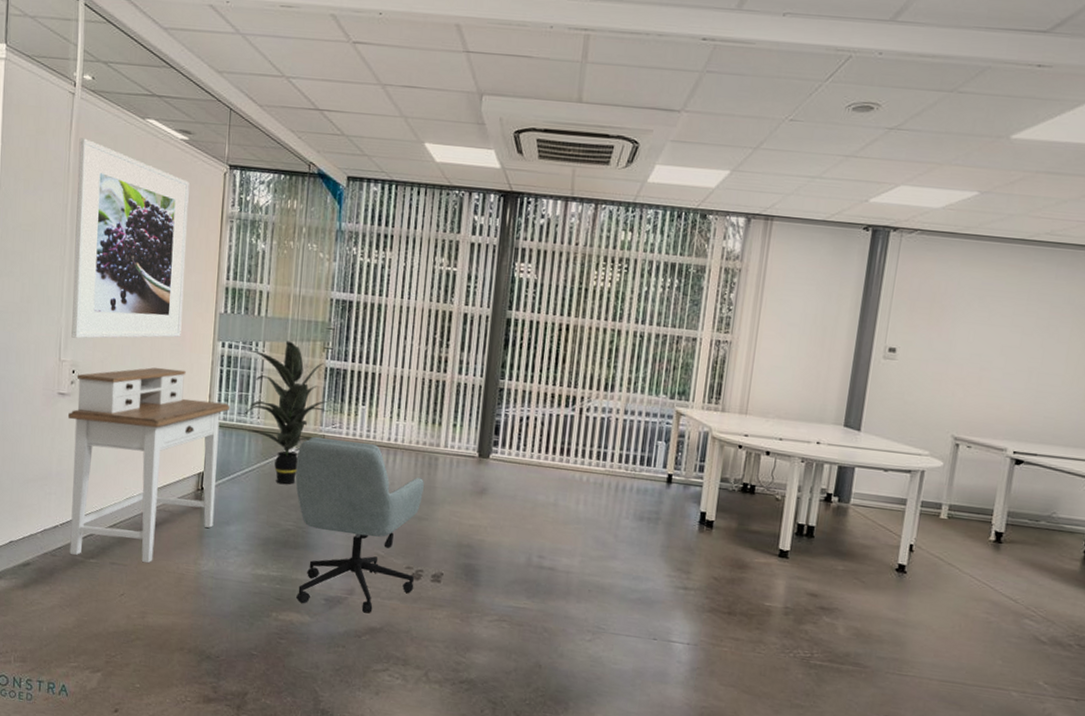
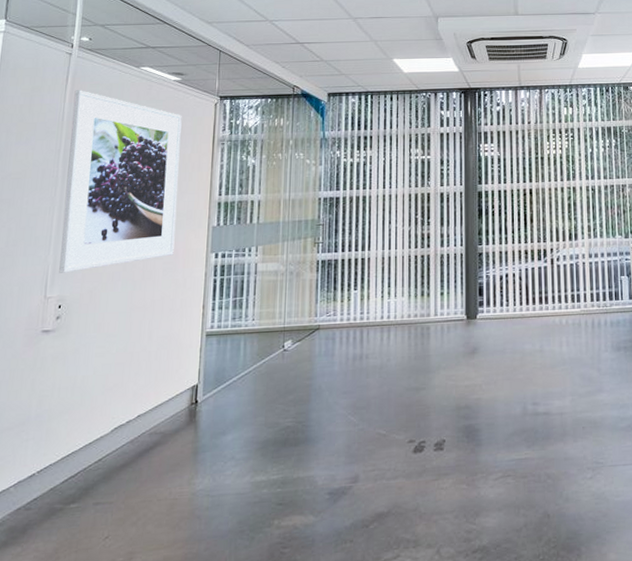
desk: present [67,367,230,563] -> none [47,286,225,503]
indoor plant: present [245,340,329,485] -> none [239,242,322,382]
office chair: present [295,436,424,613] -> none [292,324,419,504]

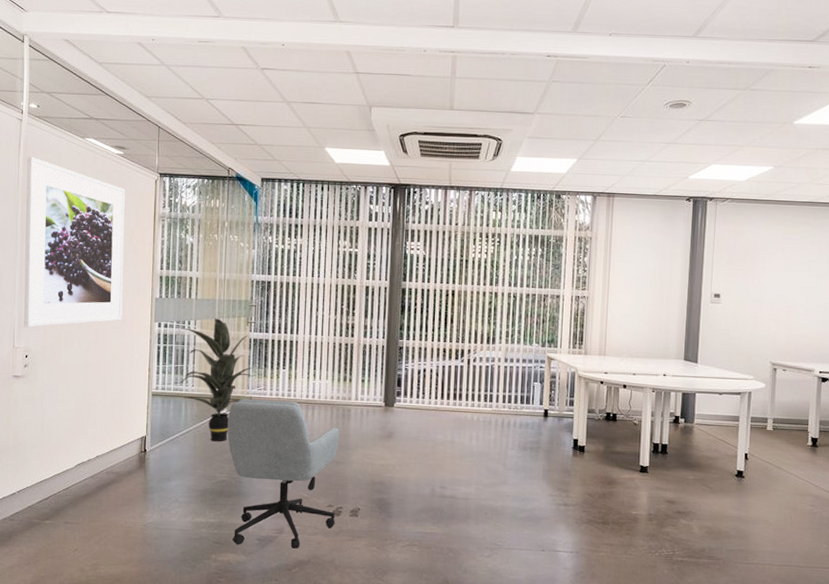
indoor plant: none [239,242,322,382] -> present [179,318,254,442]
office chair: none [292,324,419,504] -> present [227,398,339,549]

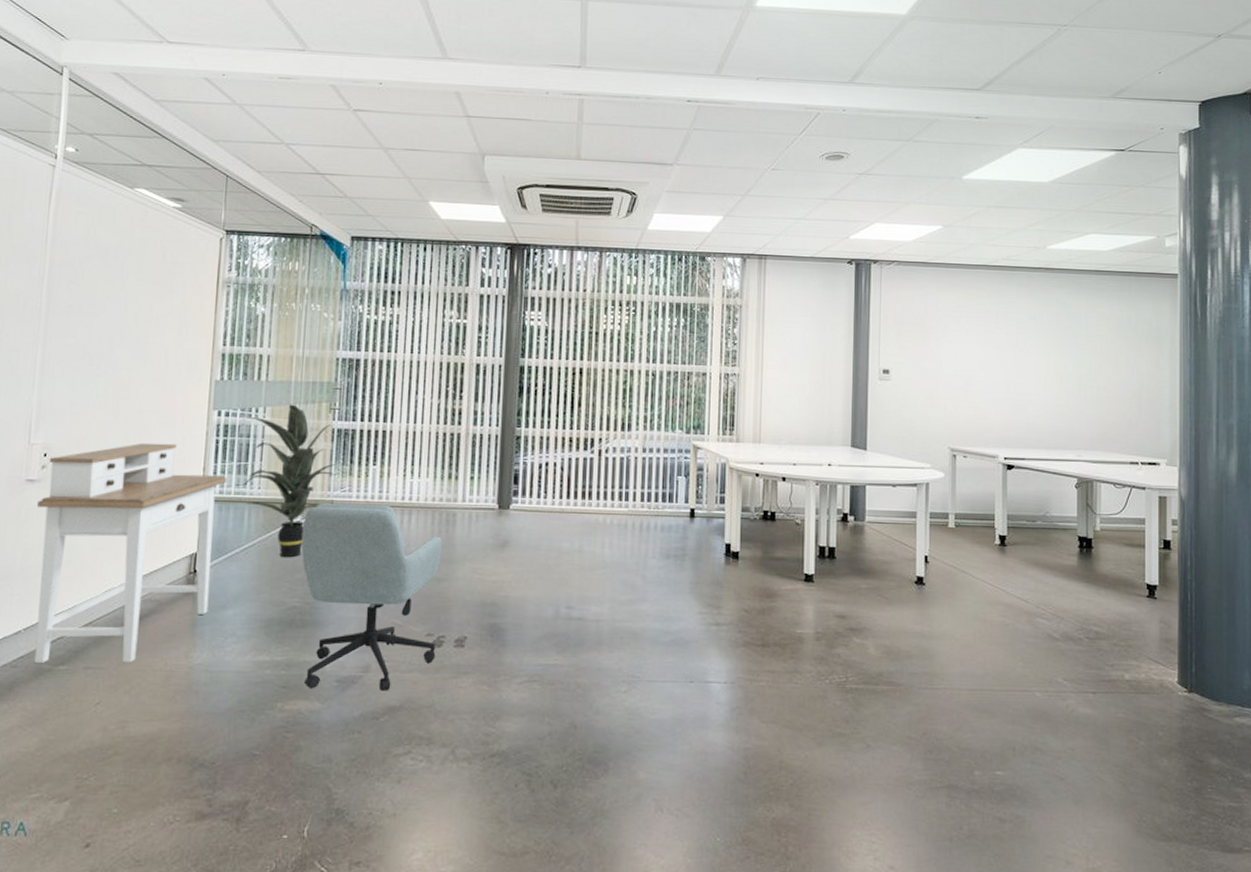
desk: none [22,348,168,520] -> present [34,442,228,663]
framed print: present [24,156,125,327] -> none [44,209,182,418]

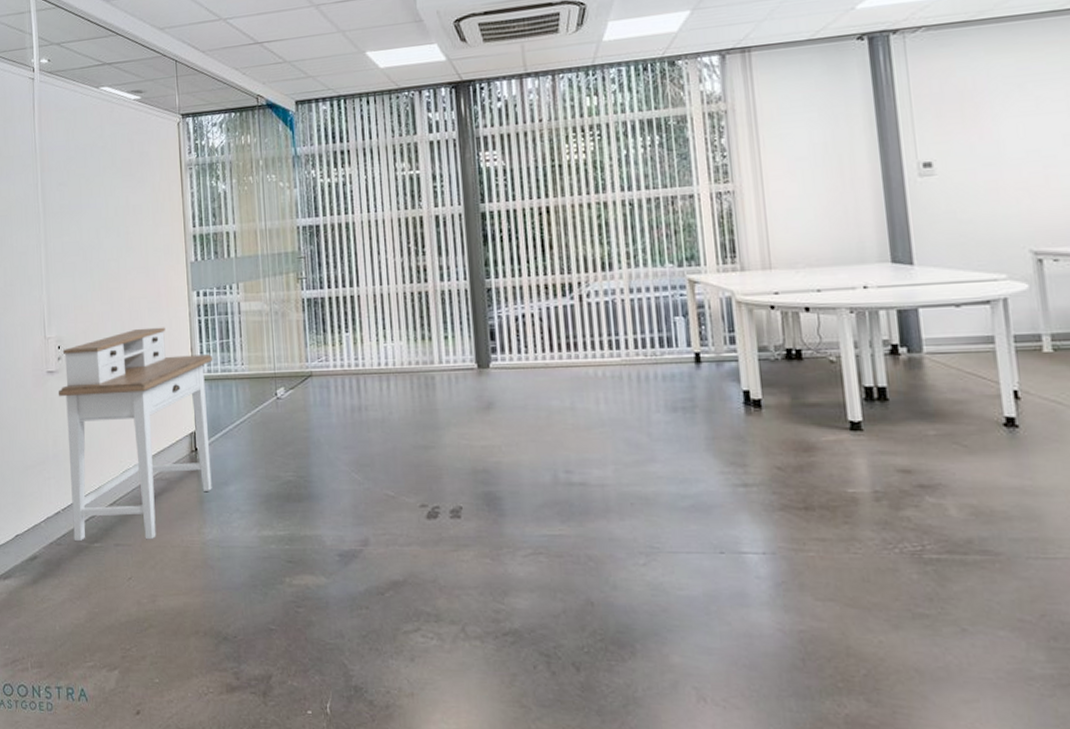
indoor plant: present [244,404,337,558] -> none [221,278,311,432]
office chair: present [301,502,442,691] -> none [286,372,433,565]

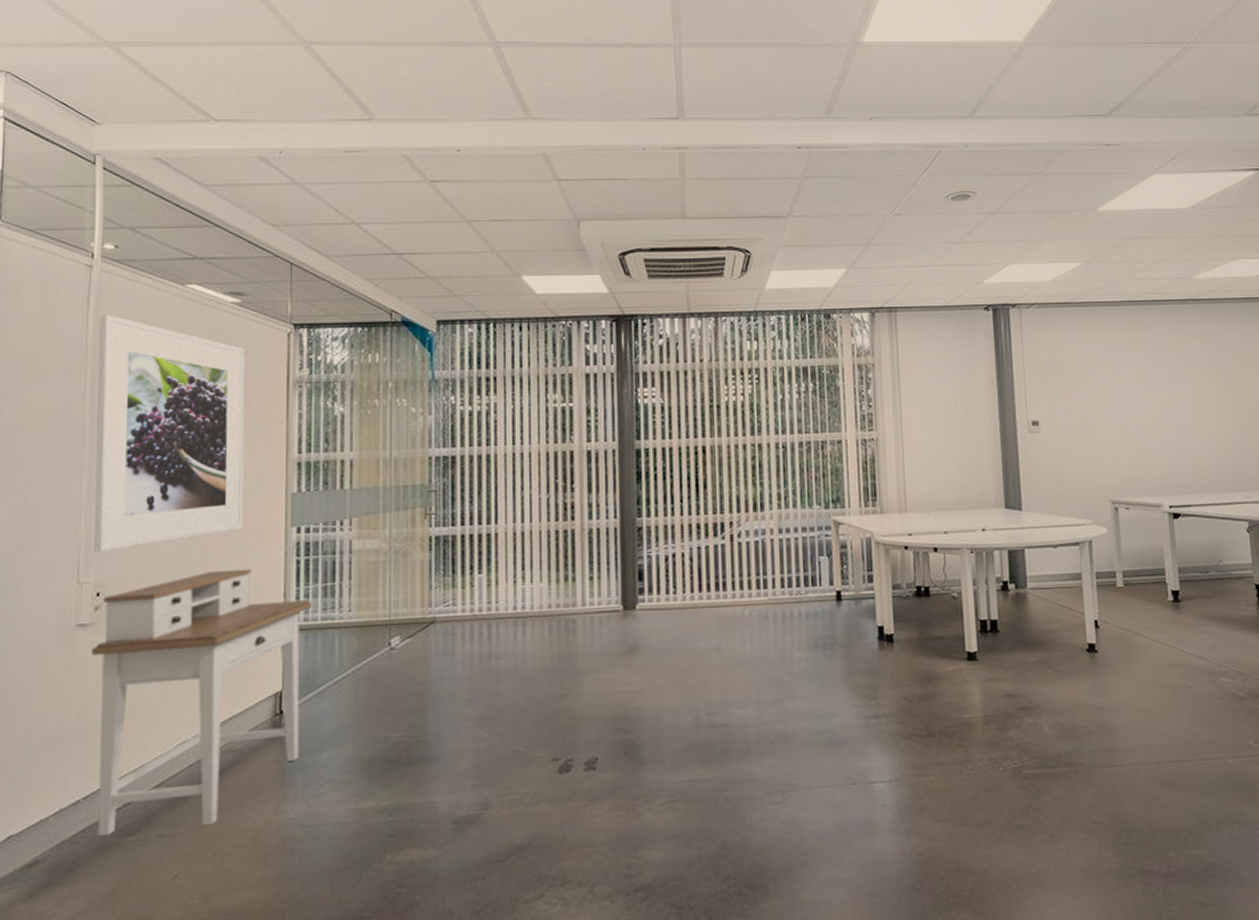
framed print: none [42,117,156,313] -> present [94,314,245,552]

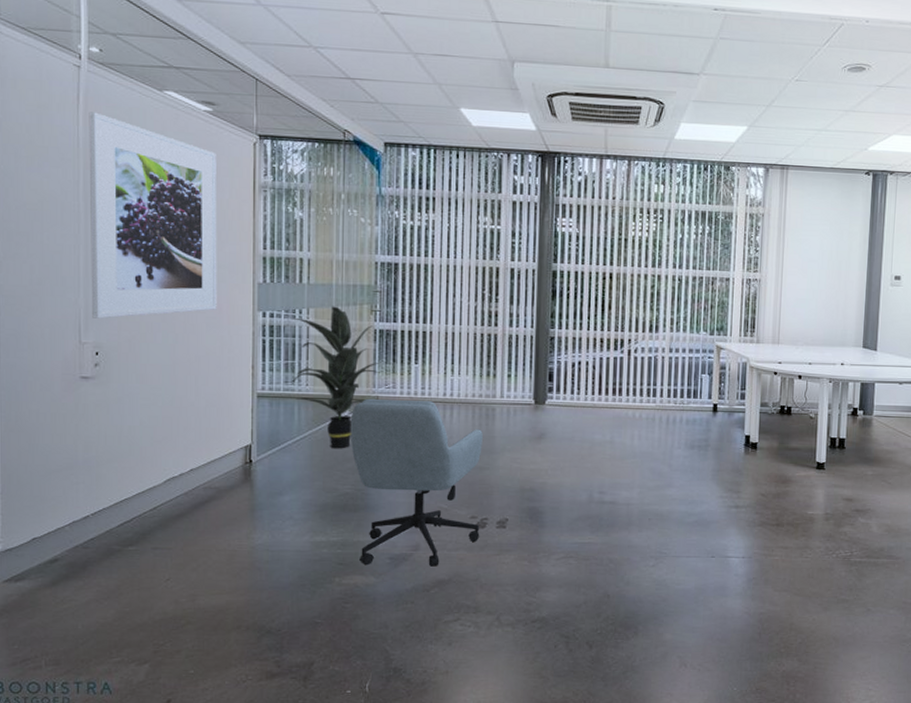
desk: present [90,568,313,836] -> none [93,342,276,544]
indoor plant: none [328,513,437,688] -> present [289,306,380,449]
office chair: none [402,616,564,835] -> present [350,398,483,567]

